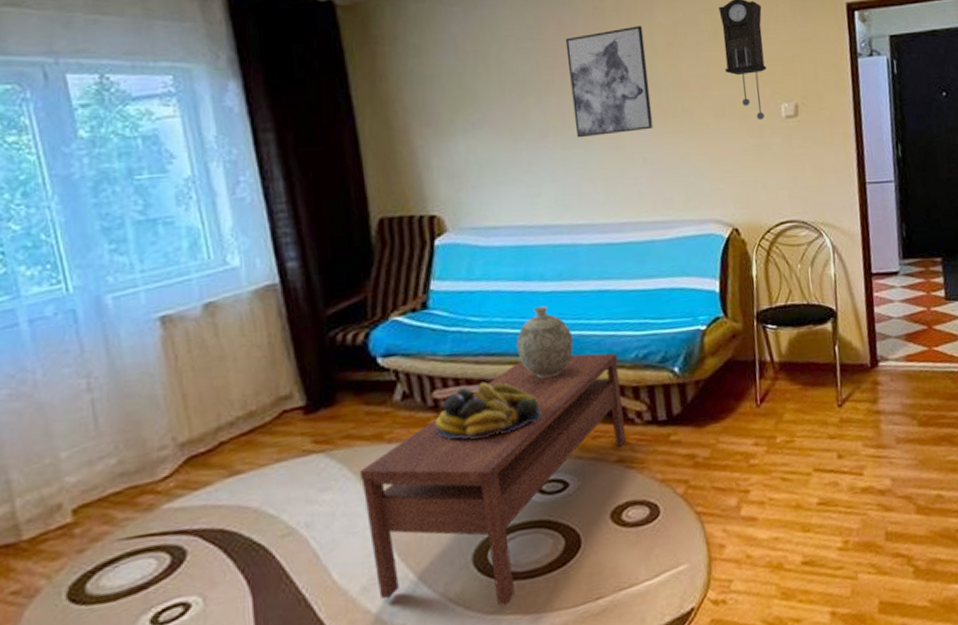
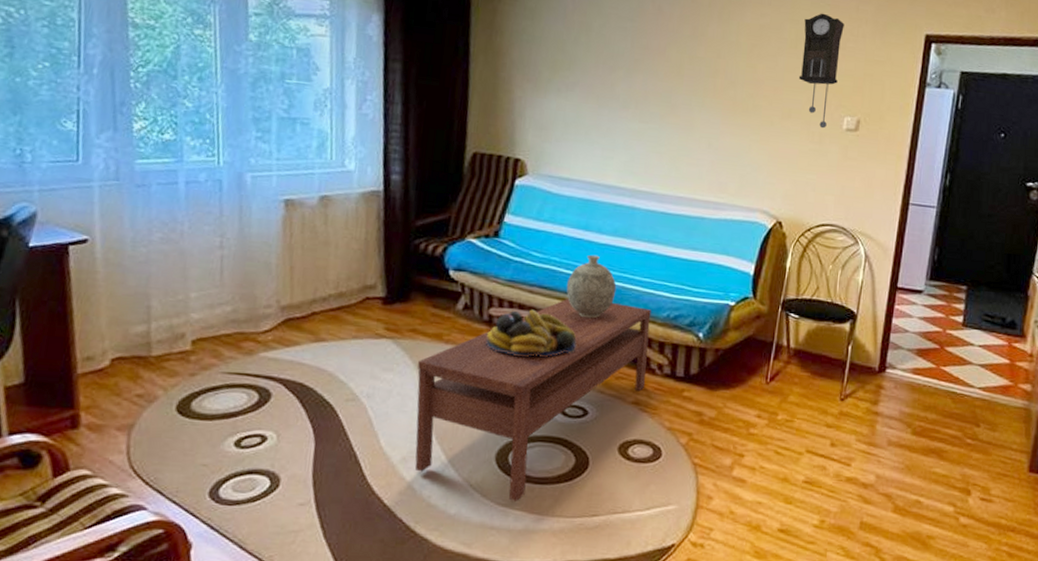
wall art: present [565,26,654,138] -> none [654,23,732,119]

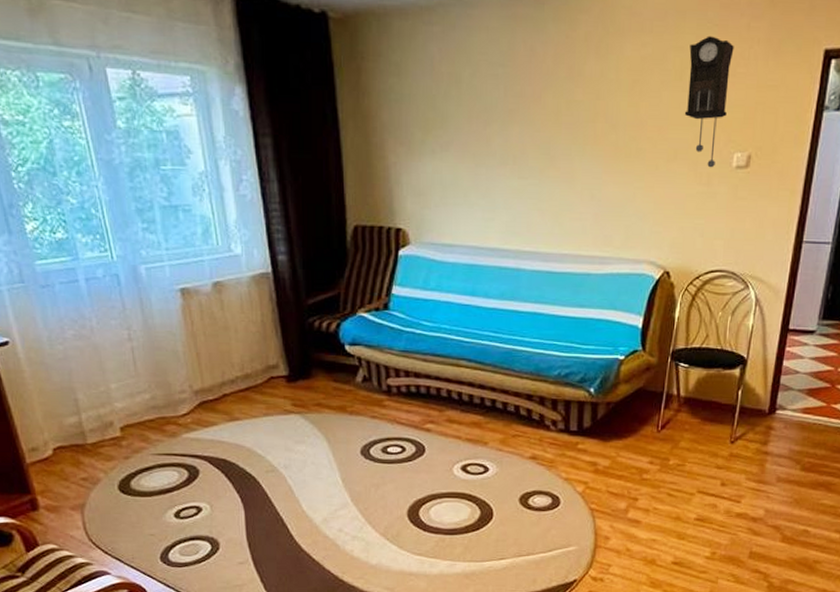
coffee table: present [414,298,651,503] -> none [327,363,542,552]
fruit bowl: present [486,309,576,357] -> none [388,377,472,422]
decorative vase: present [566,254,617,319] -> none [458,319,507,382]

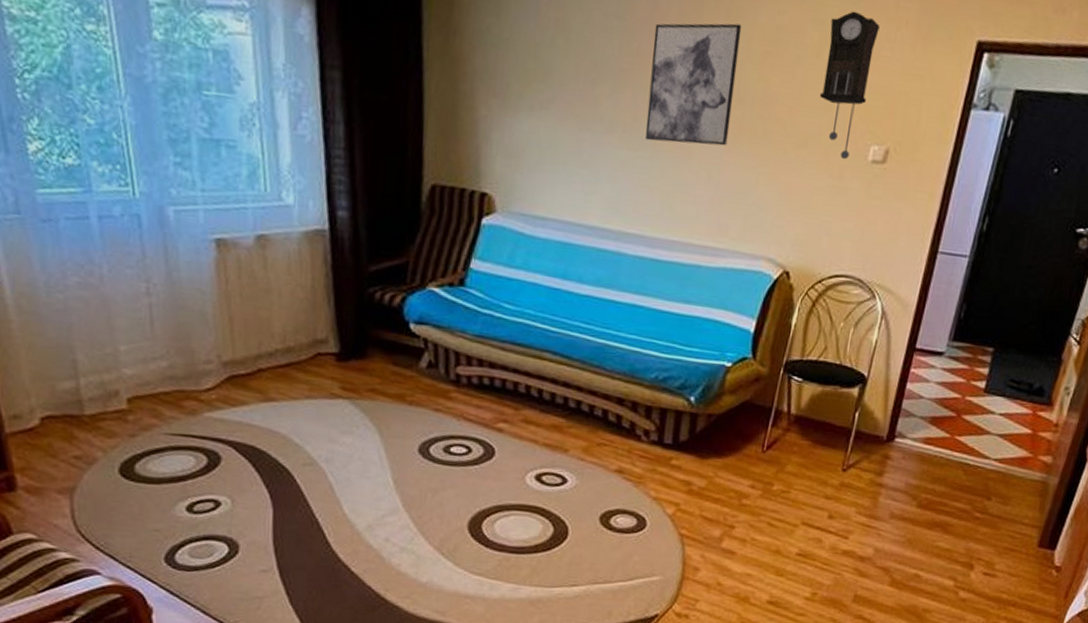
wall art: none [533,59,611,169] -> present [645,23,742,146]

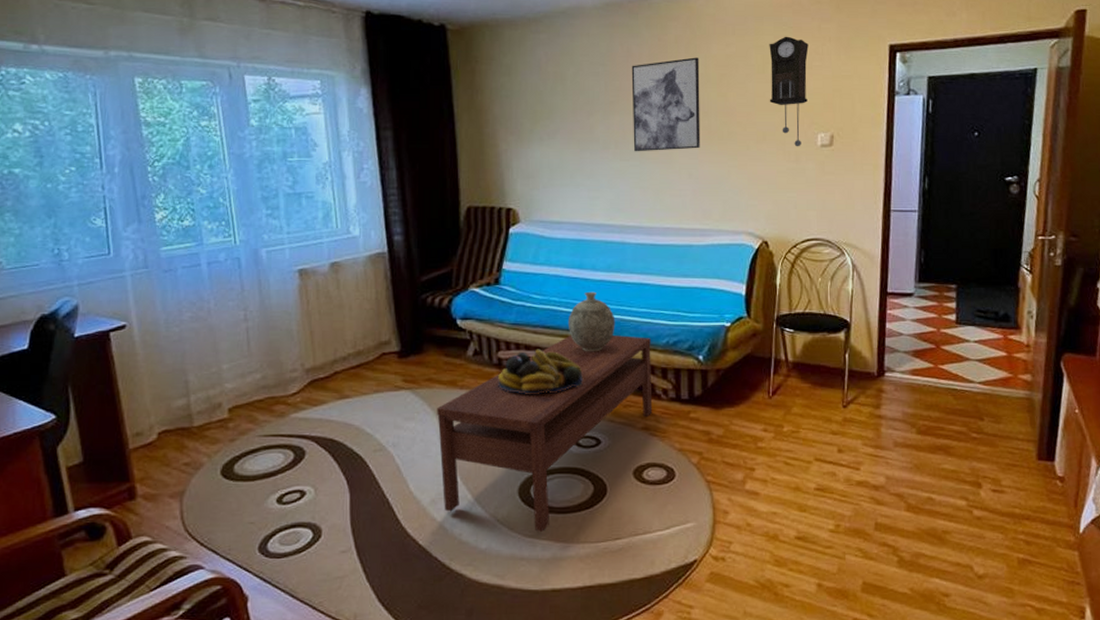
coffee table: none [379,356,638,572] -> present [437,335,653,533]
fruit bowl: none [454,368,554,421] -> present [498,349,583,394]
decorative vase: none [542,307,599,380] -> present [567,291,615,352]

